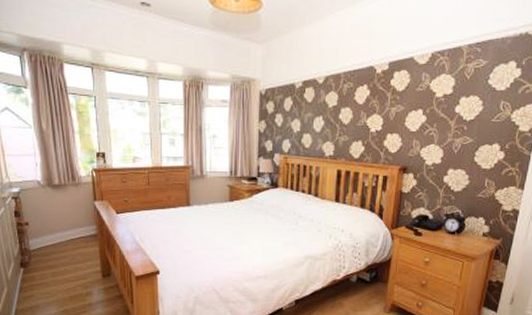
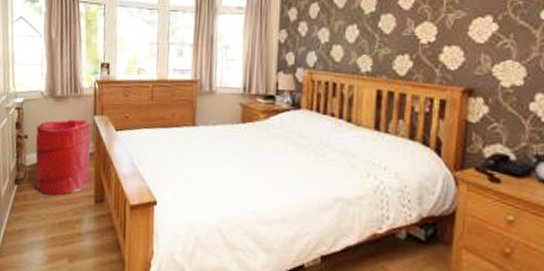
laundry hamper: none [37,205,95,274] -> present [35,119,92,196]

